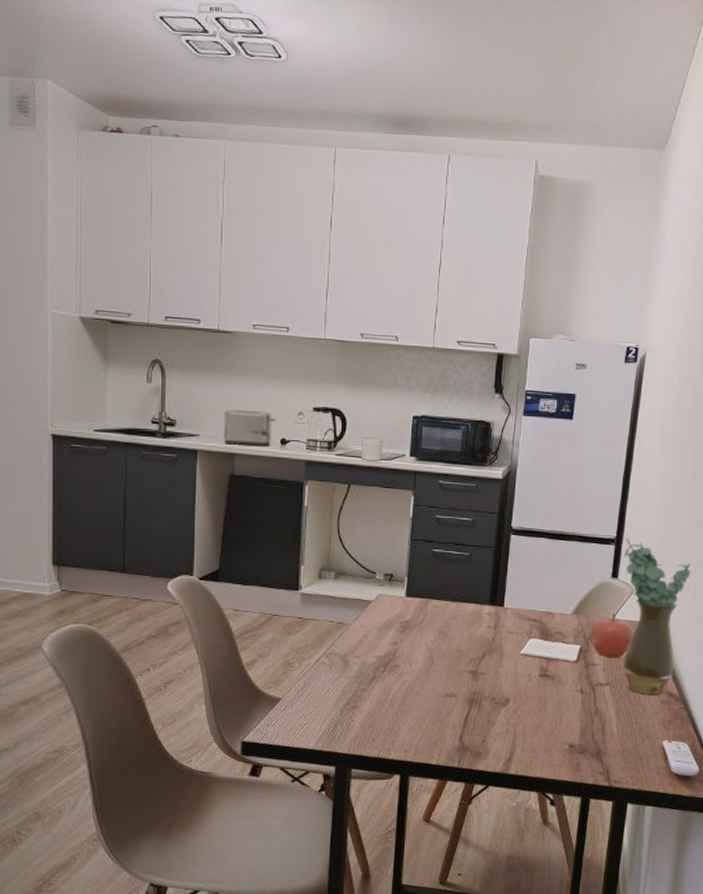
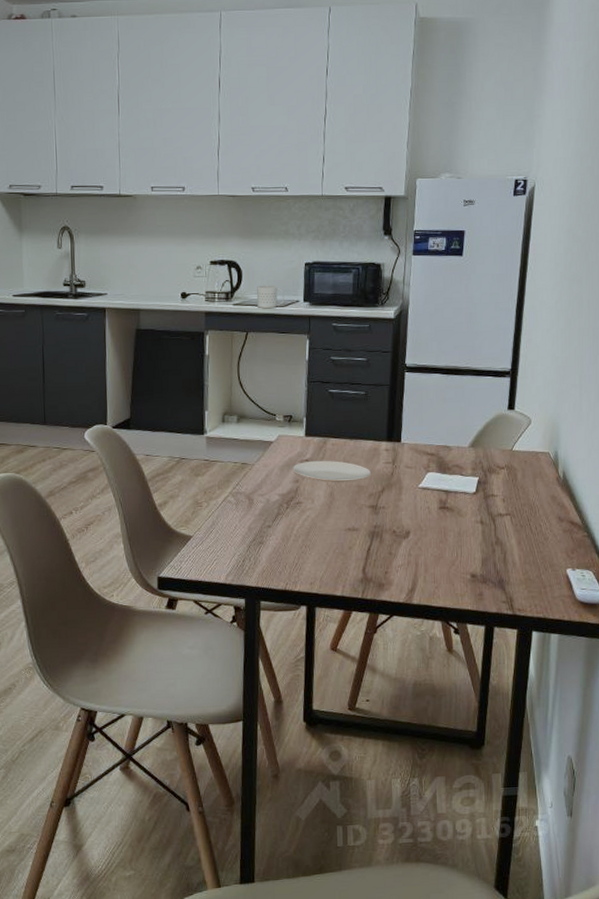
toaster: present [224,409,276,447] -> none [128,267,176,301]
plate: none [391,622,472,646] -> present [292,460,371,483]
fruit: present [591,612,633,658] -> none [489,444,531,489]
vase: present [623,538,691,695] -> none [520,369,590,524]

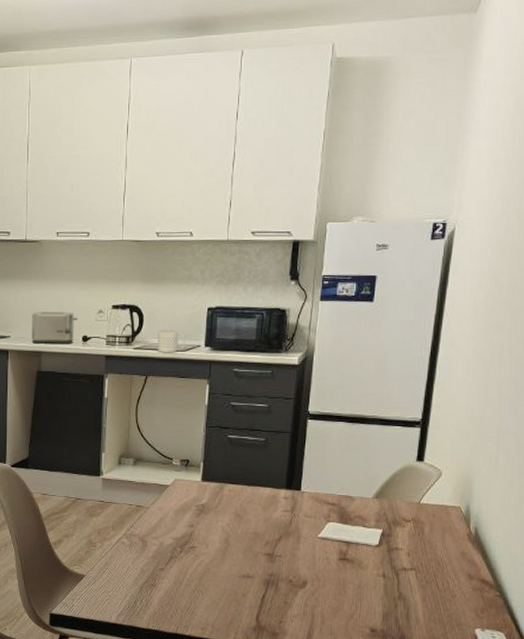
toaster: none [128,267,176,301] -> present [32,311,78,344]
plate: present [292,460,371,483] -> none [187,506,268,529]

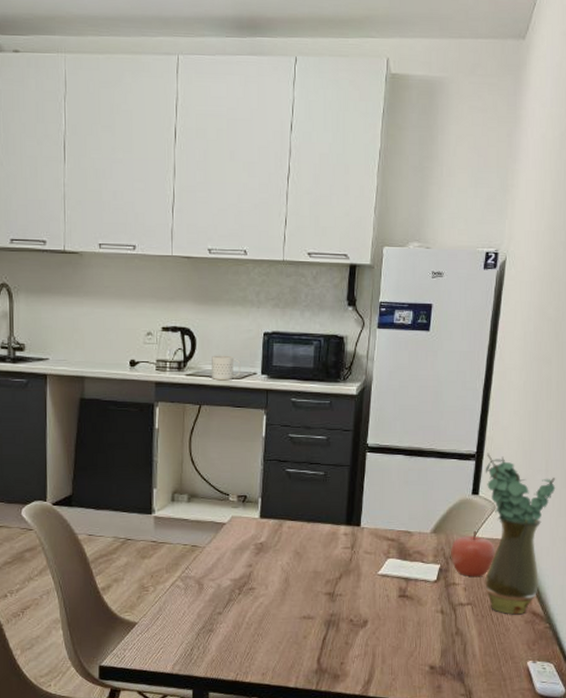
toaster: present [32,311,78,344] -> none [72,332,125,369]
fruit: none [394,496,440,543] -> present [451,530,495,577]
vase: none [430,420,508,582] -> present [485,453,556,615]

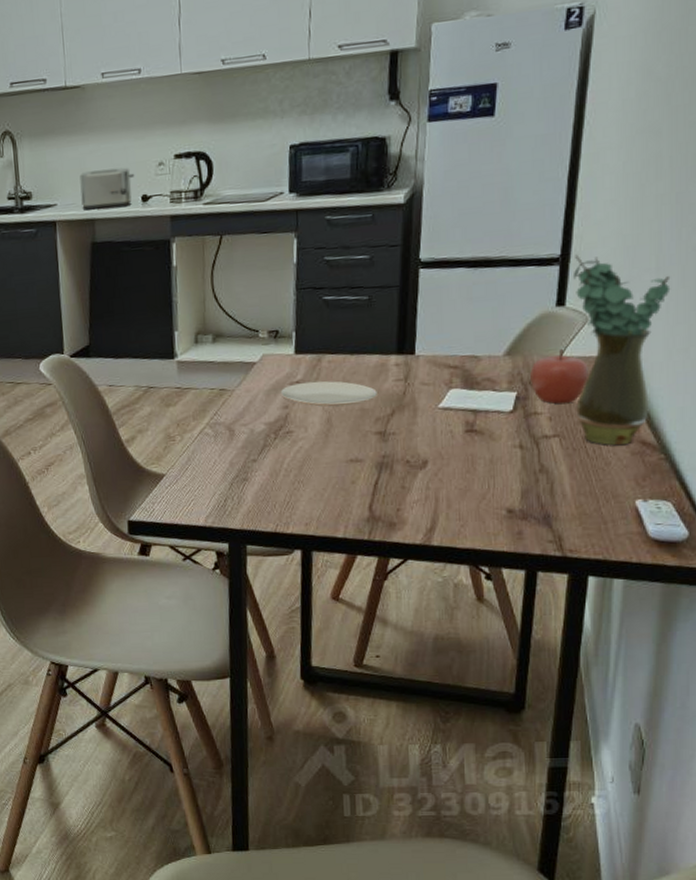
toaster: none [72,332,125,369] -> present [79,167,135,210]
mug: present [211,355,241,381] -> none [231,176,266,206]
plate: none [246,544,328,568] -> present [280,381,377,407]

